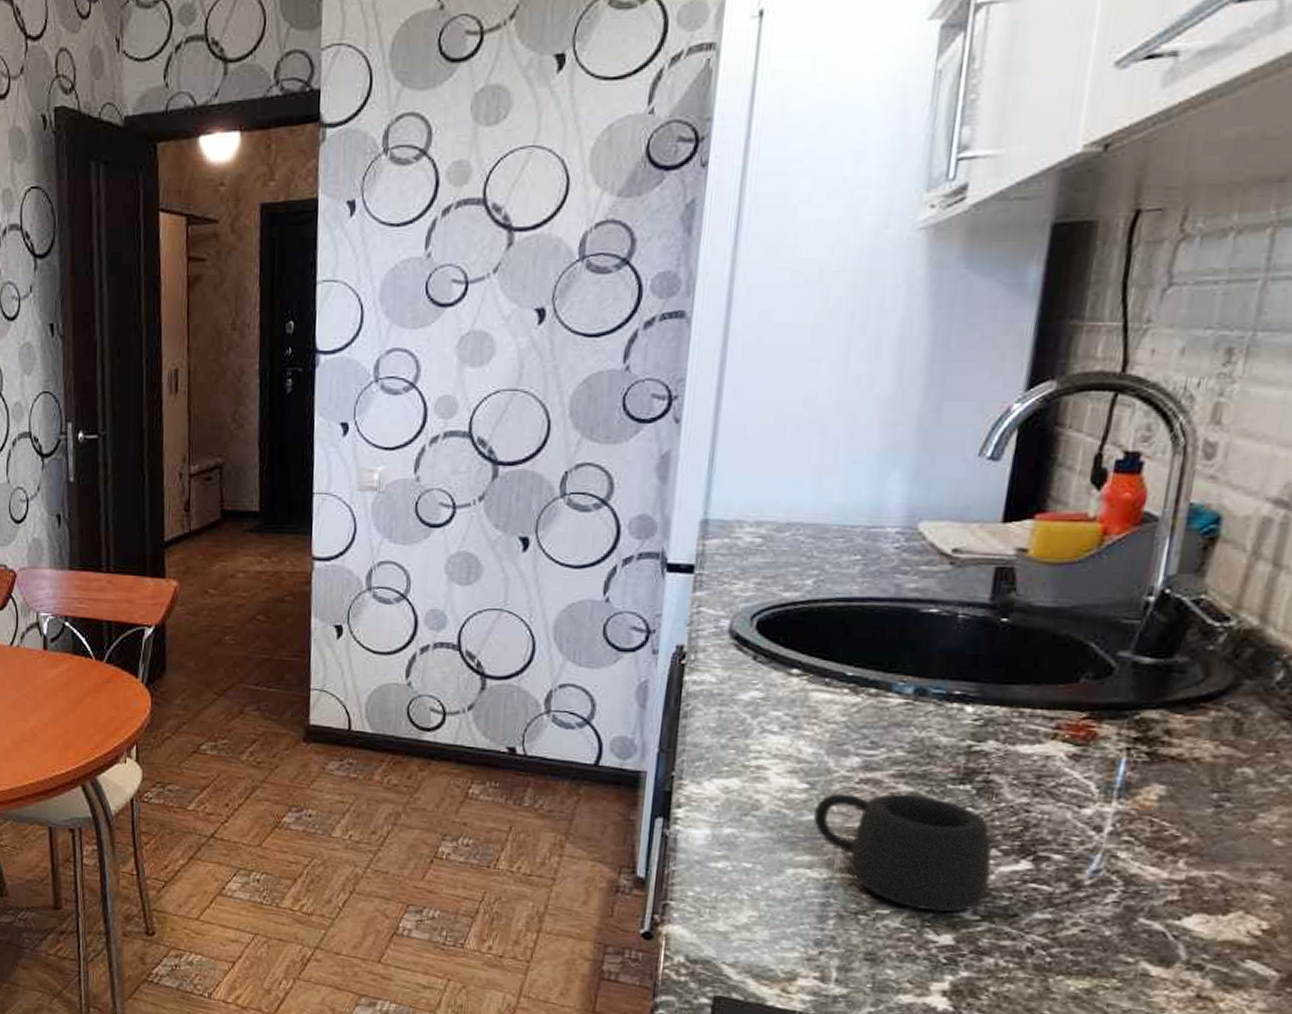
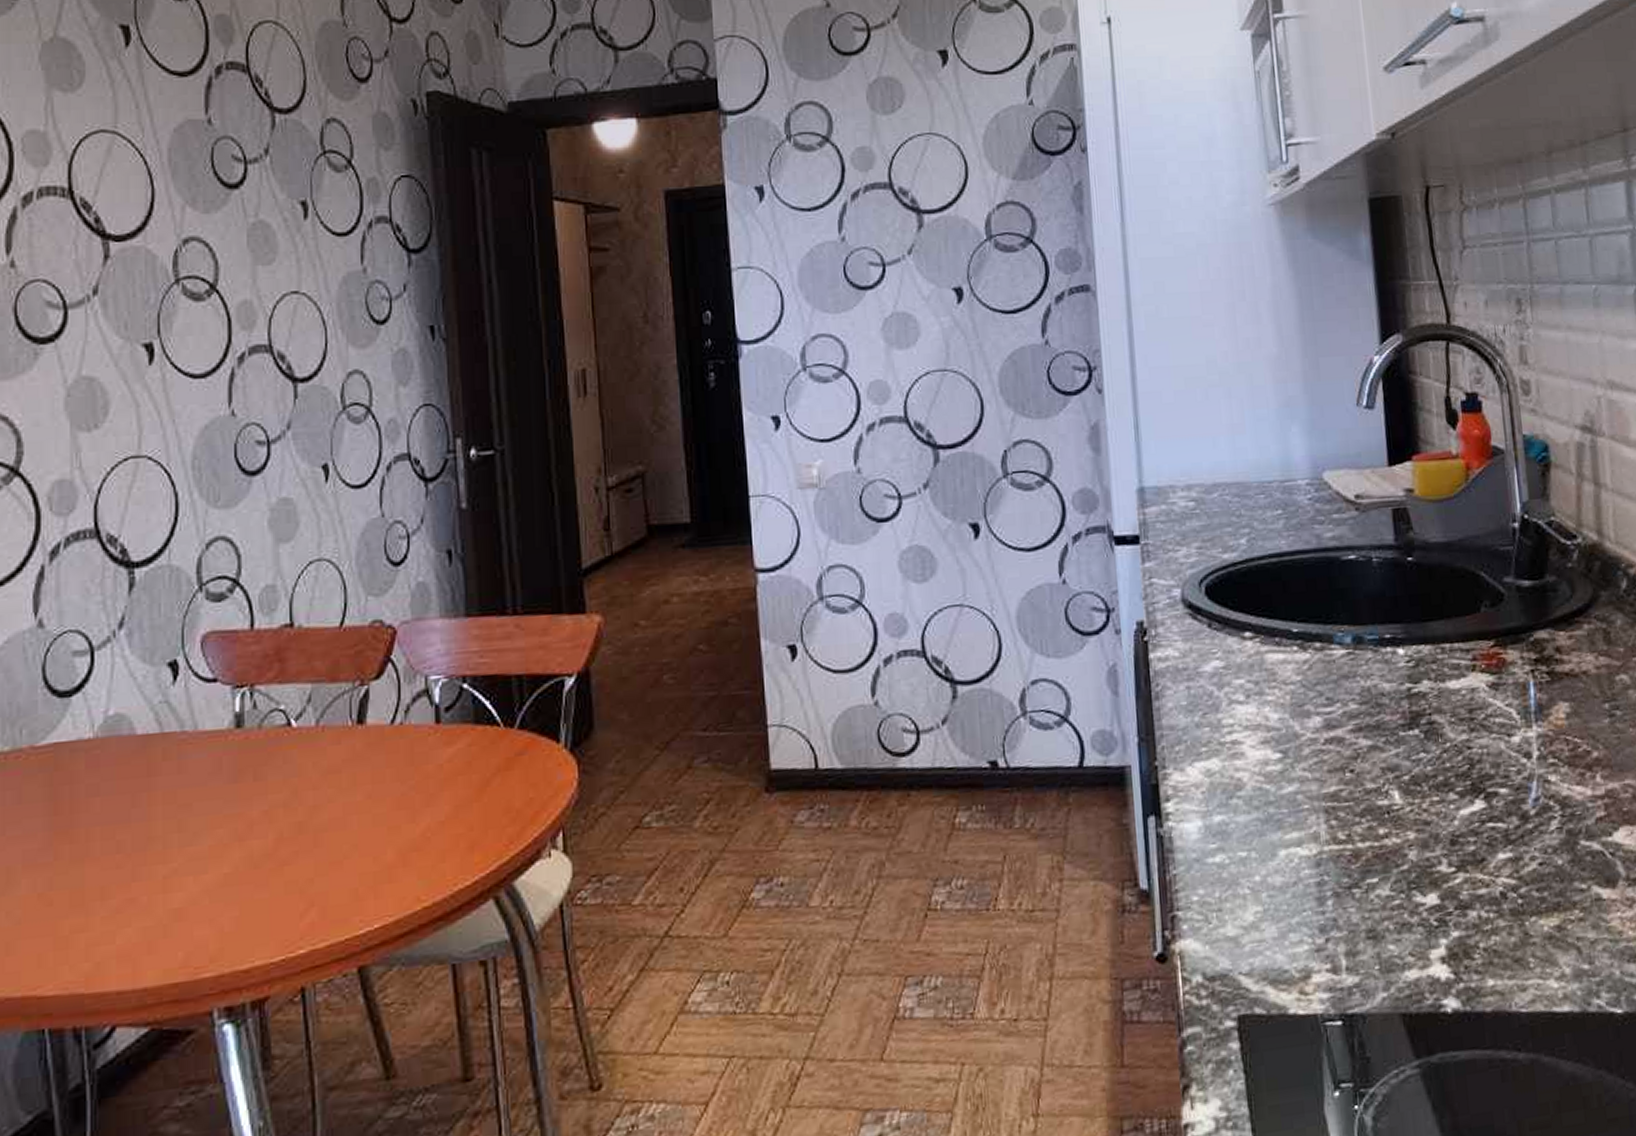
mug: present [814,793,992,912] -> none [1292,747,1456,871]

